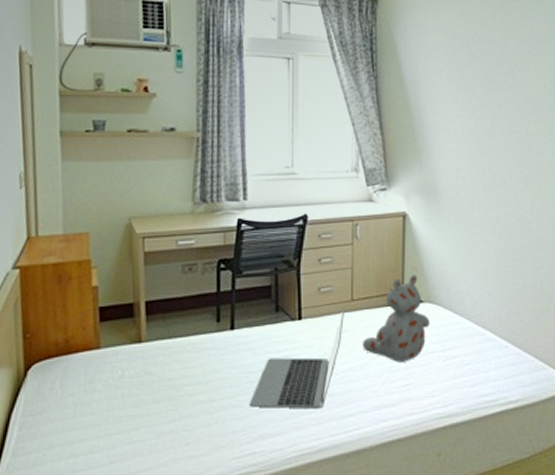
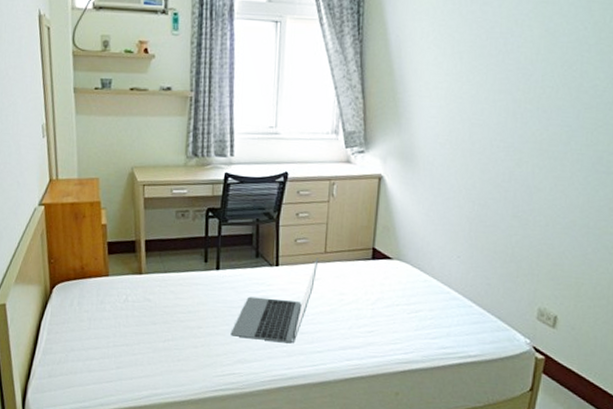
stuffed bear: present [362,275,430,362] -> none [332,233,398,311]

